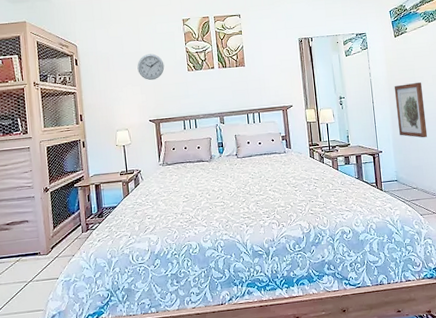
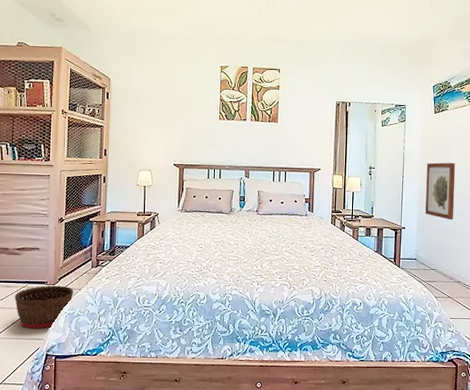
basket: none [10,254,68,302] -> present [15,285,74,329]
wall clock: present [137,53,165,81] -> none [168,97,196,125]

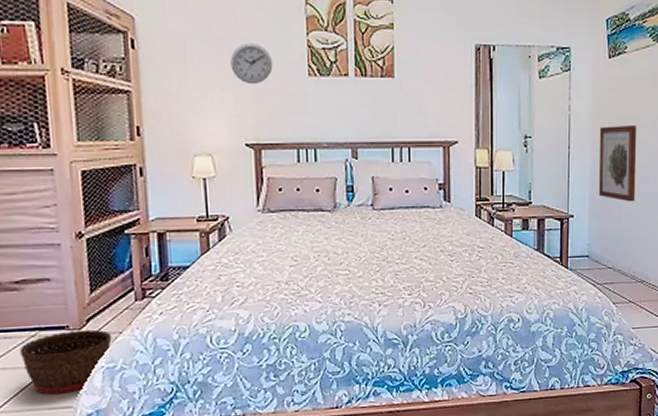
wall clock: none [168,97,196,125] -> present [230,43,273,85]

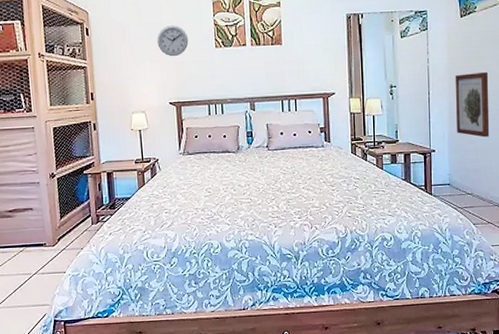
basket: present [20,329,112,395] -> none [13,246,76,295]

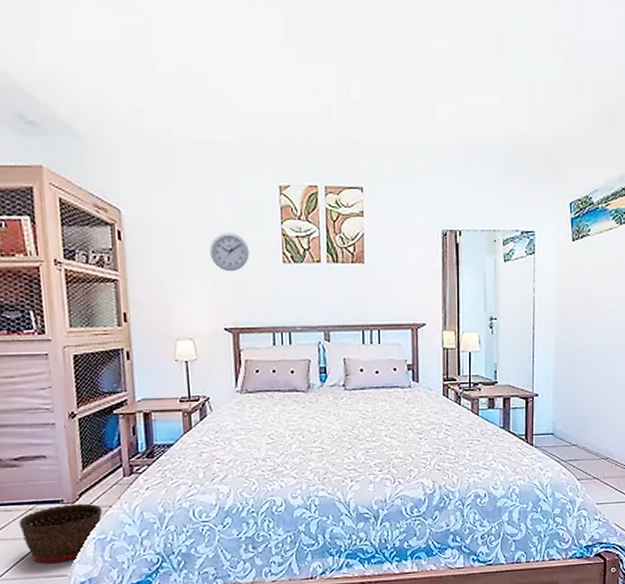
basket: none [13,246,76,295] -> present [19,503,103,564]
wall art: present [455,72,490,138] -> none [562,306,601,381]

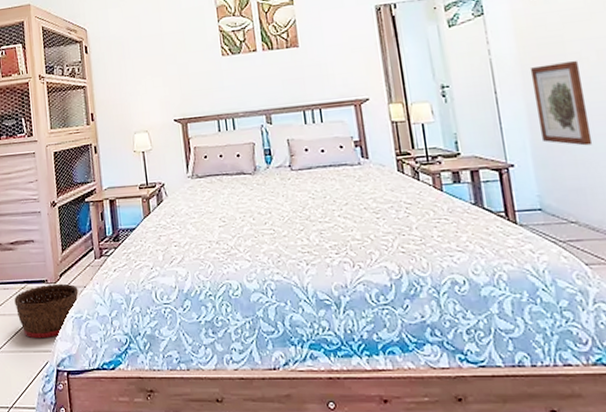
wall clock: present [210,233,250,272] -> none [158,35,192,70]
wall art: none [562,306,601,381] -> present [529,61,593,146]

